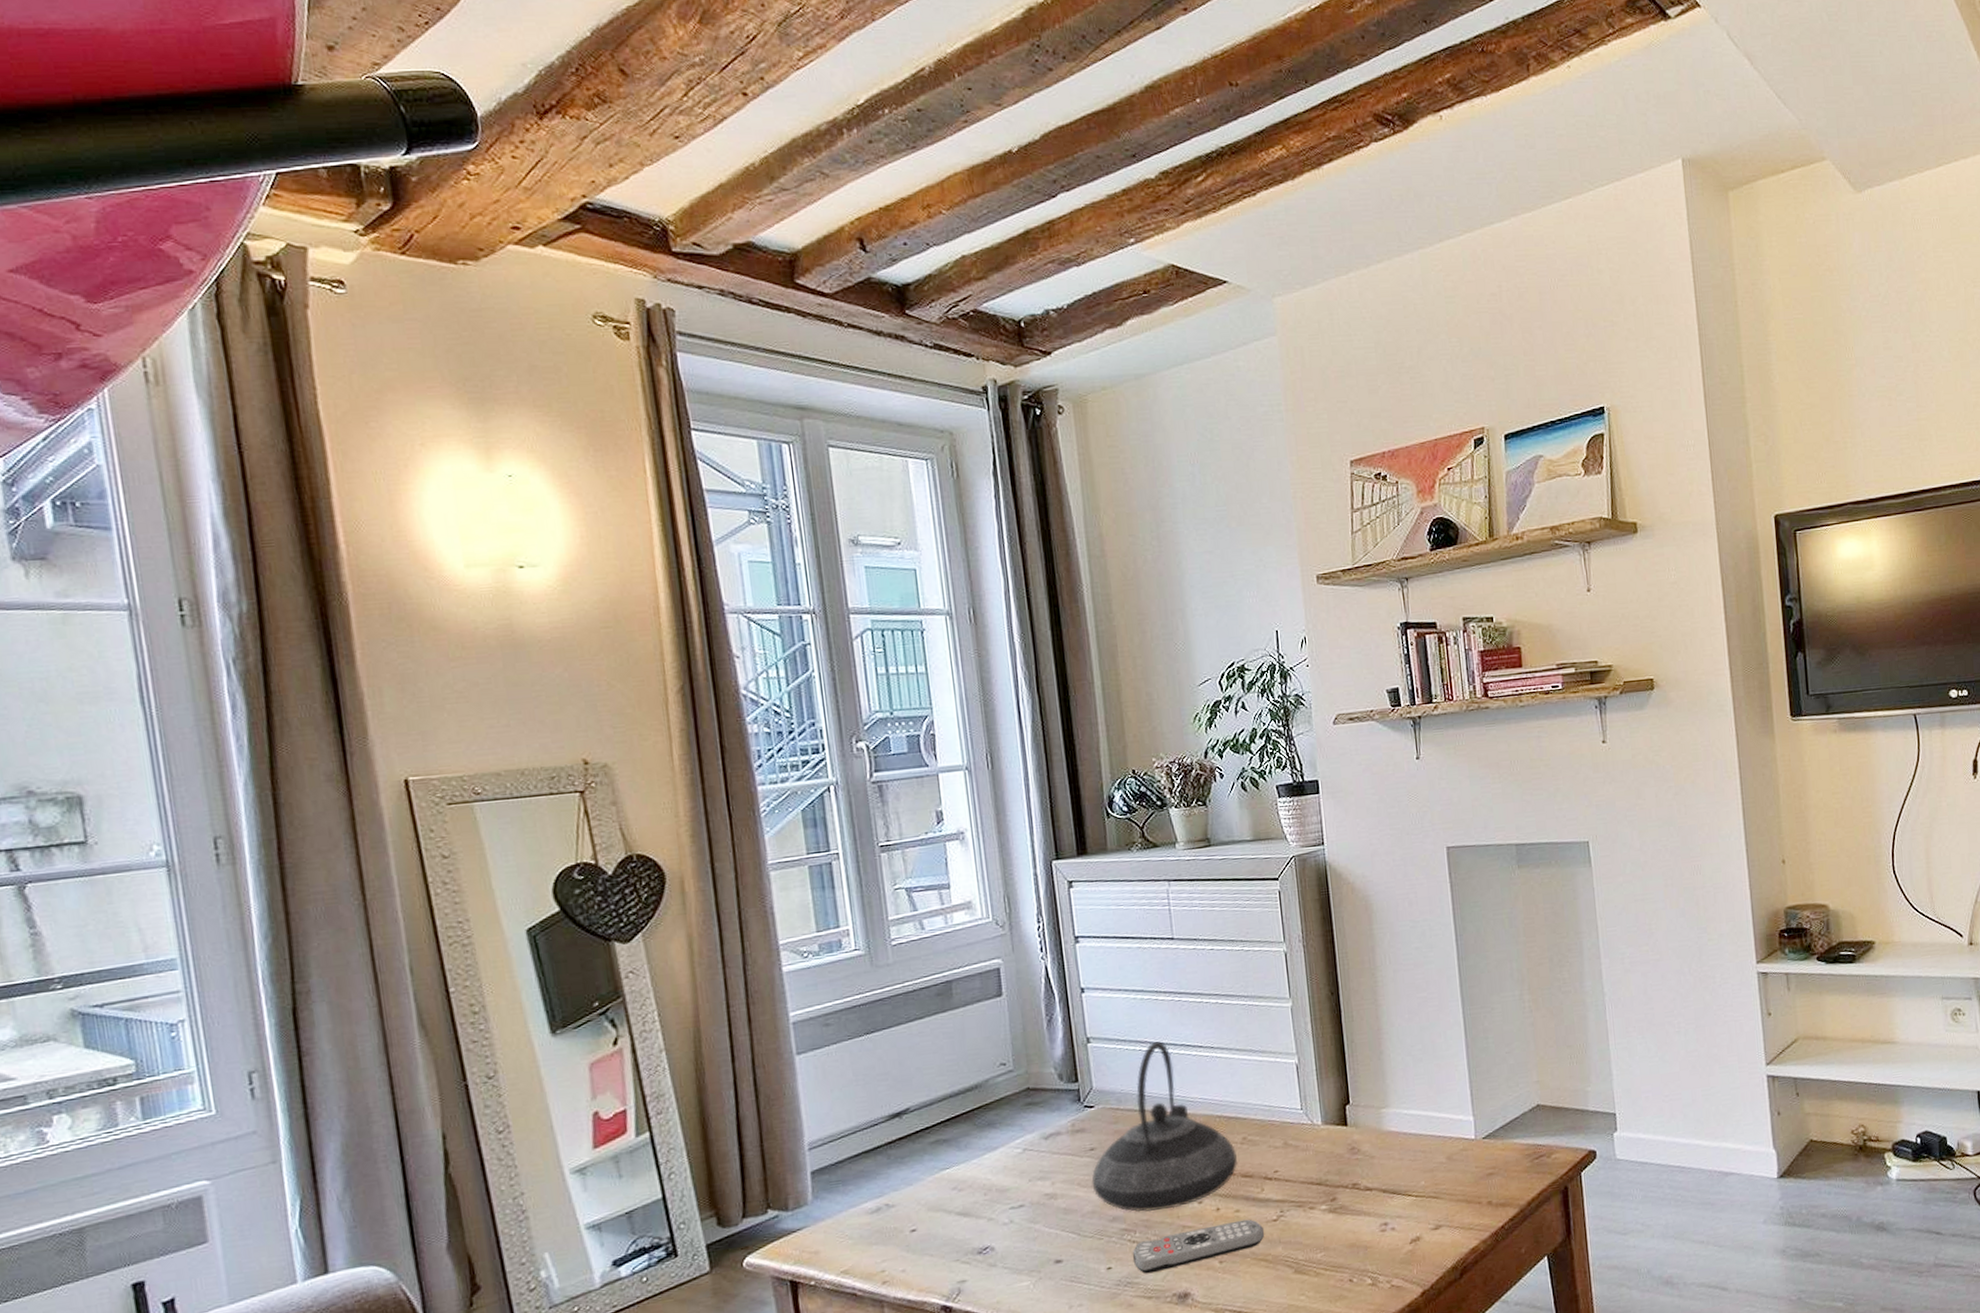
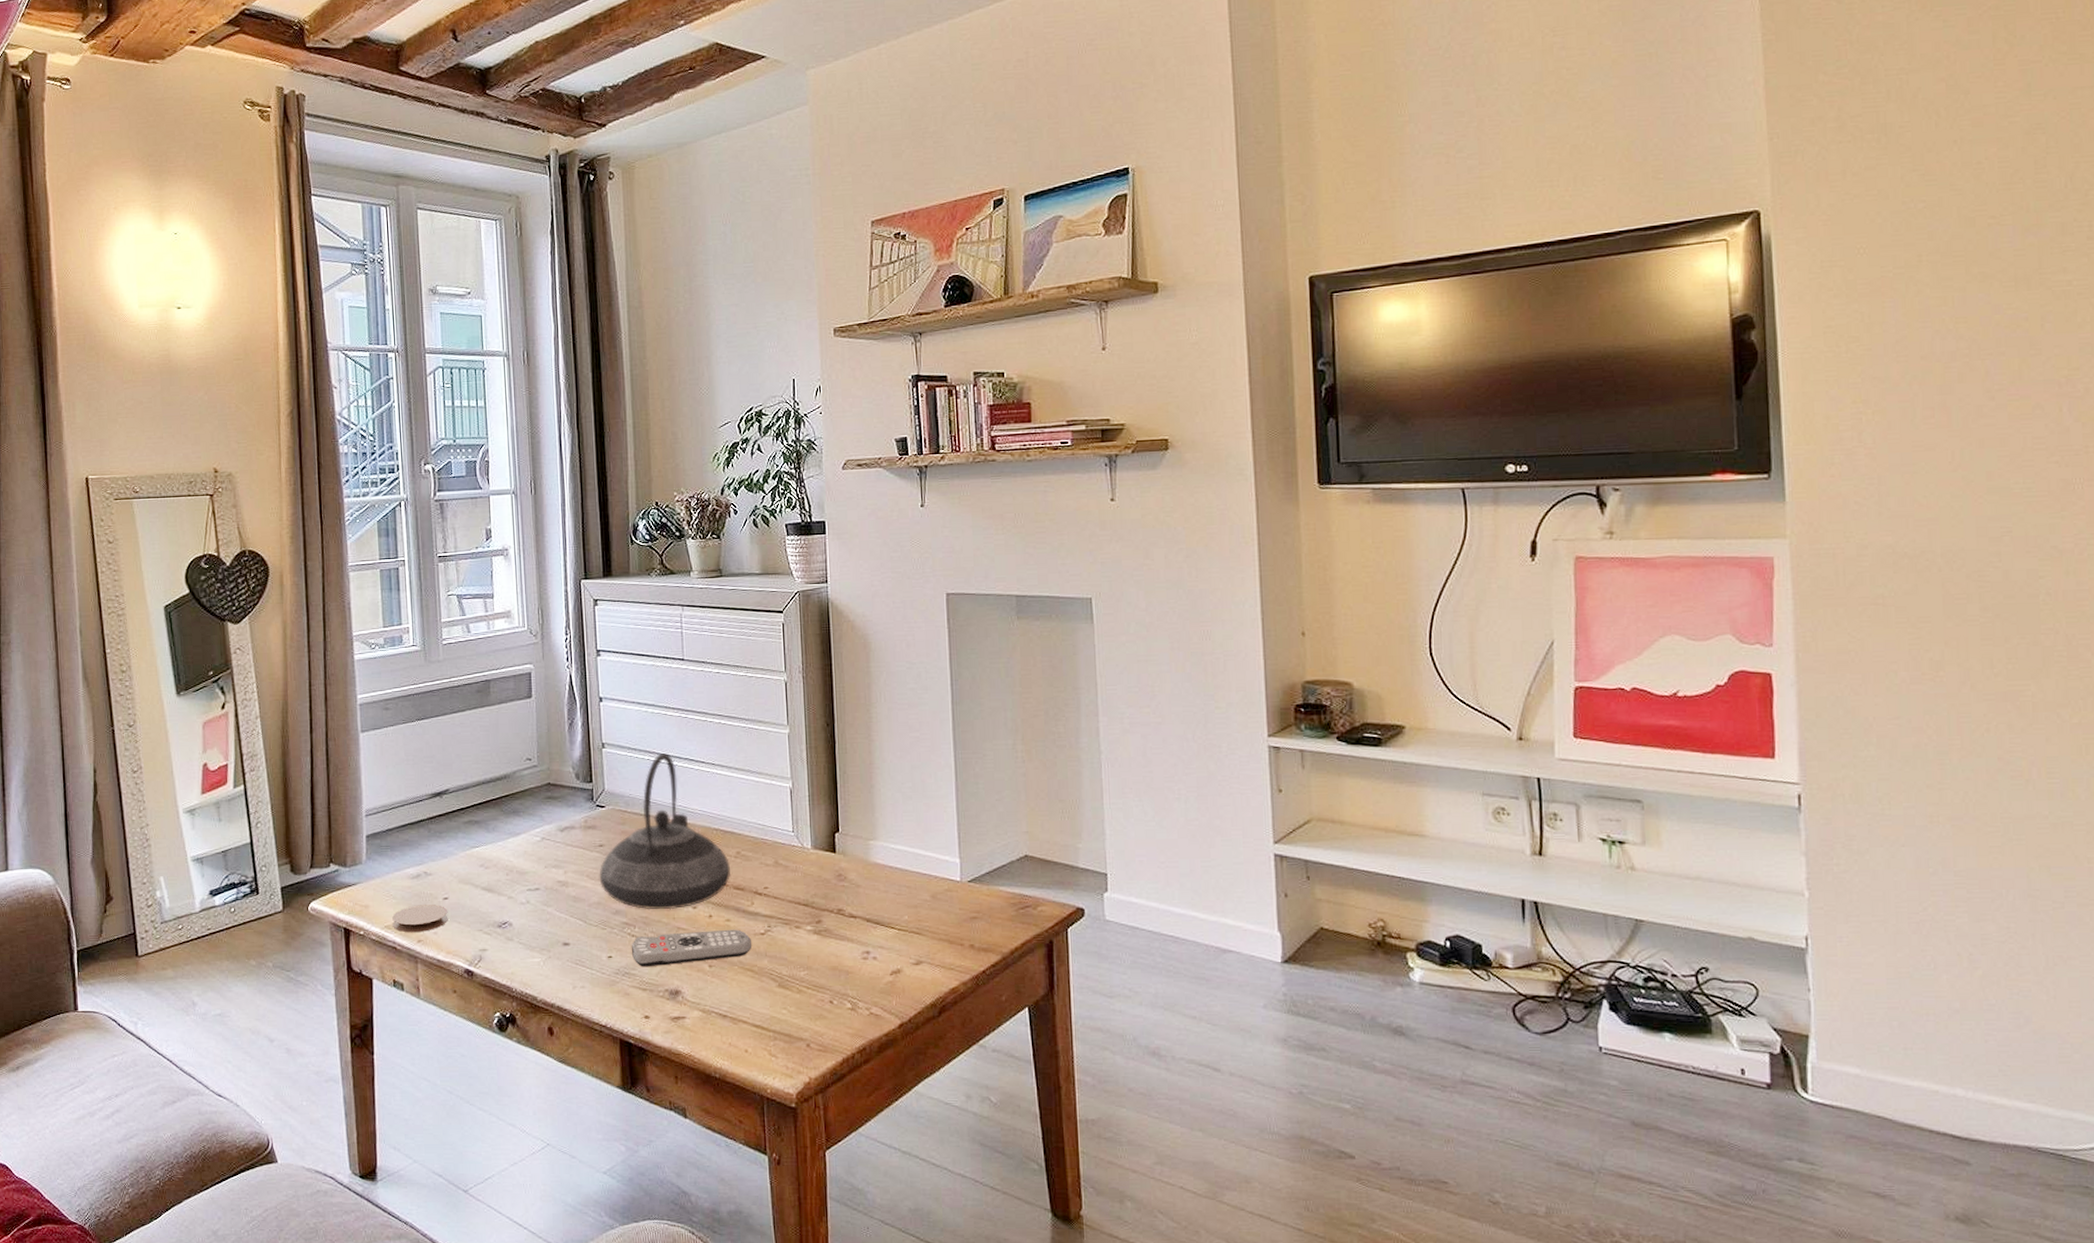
coaster: none [849,1238,918,1276] -> present [392,903,448,933]

